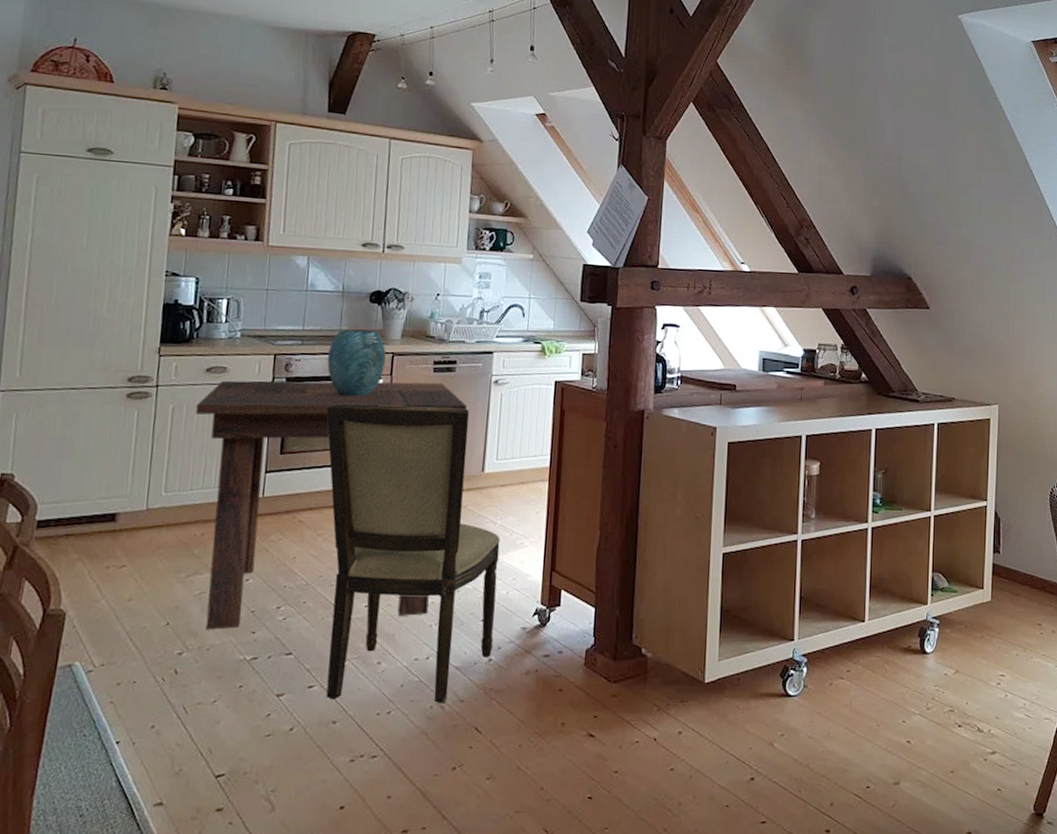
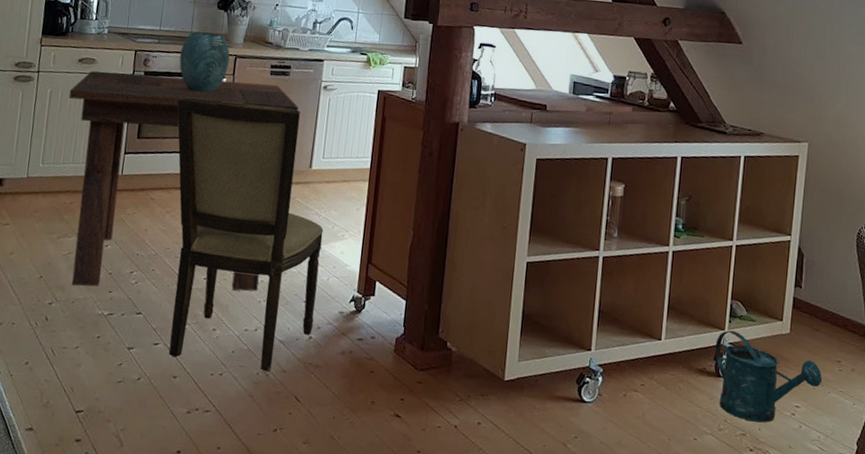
watering can: none [919,604,1025,696] -> present [714,330,823,423]

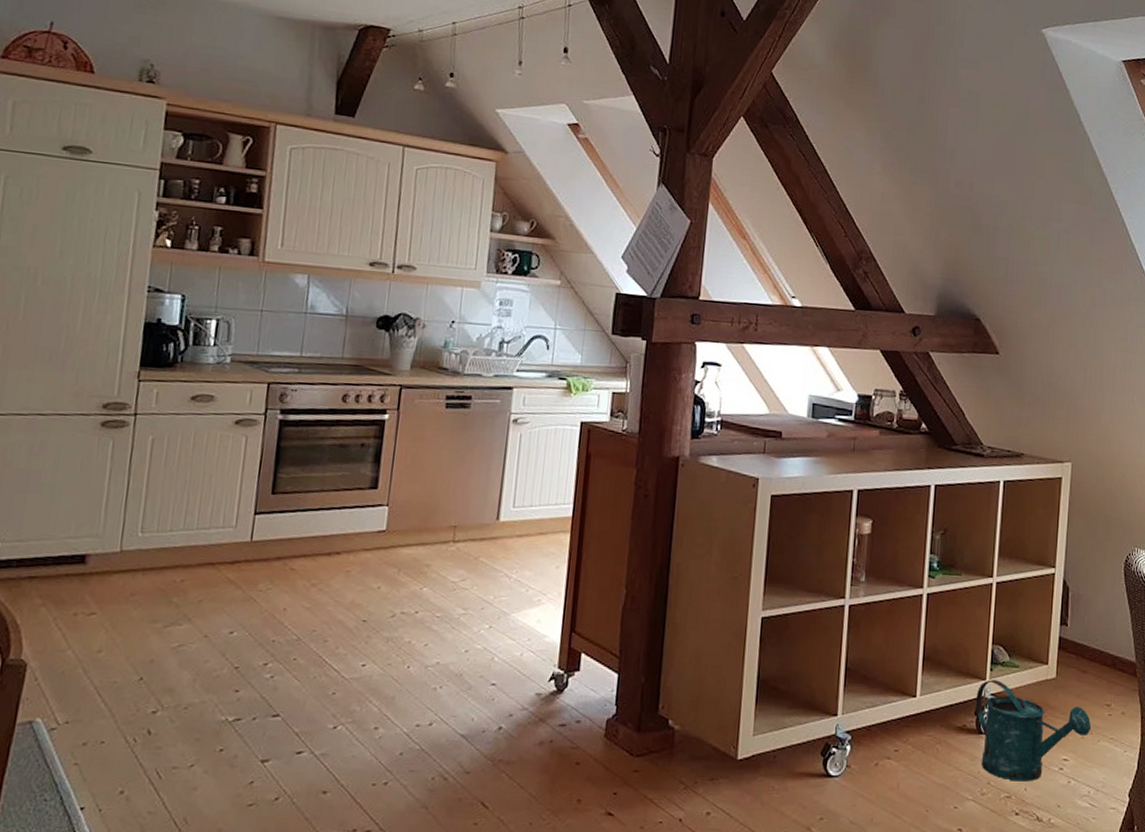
dining table: present [68,70,298,292] -> none [177,410,482,687]
dining chair: present [168,97,324,373] -> none [316,440,515,776]
vase: present [179,32,230,93] -> none [327,357,393,433]

